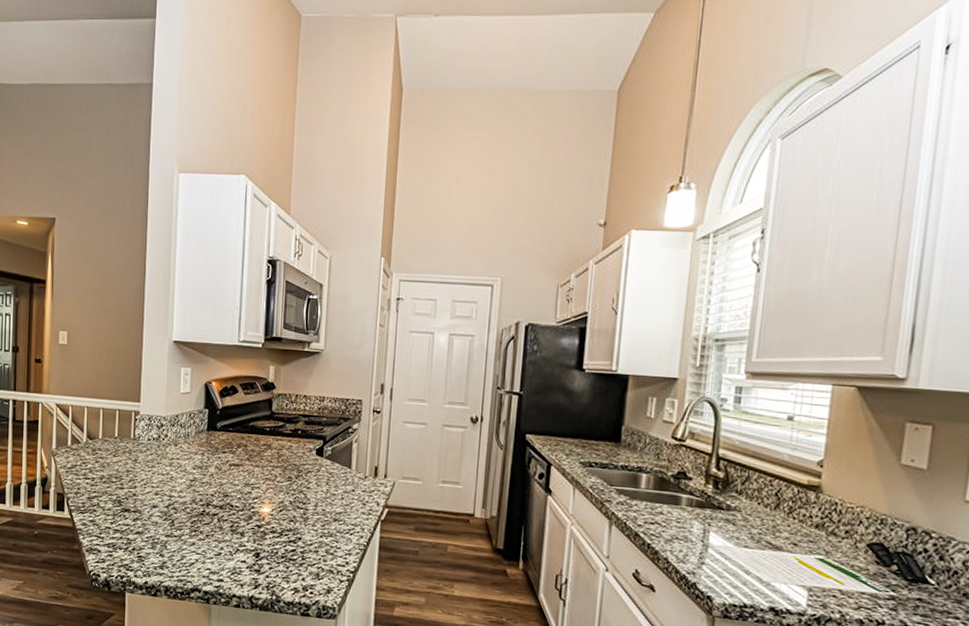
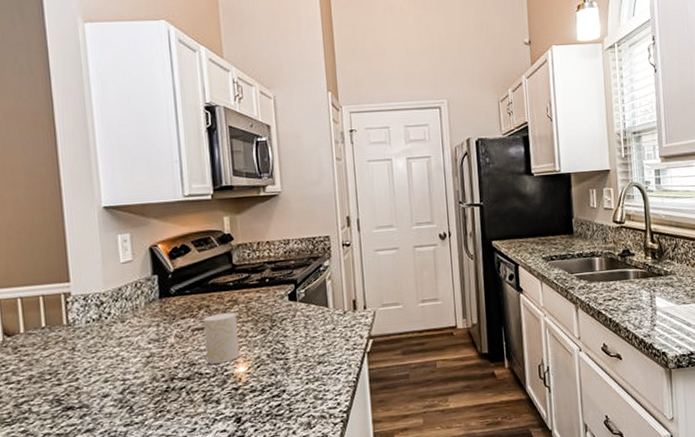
cup: none [238,454,269,501] -> present [203,312,239,364]

